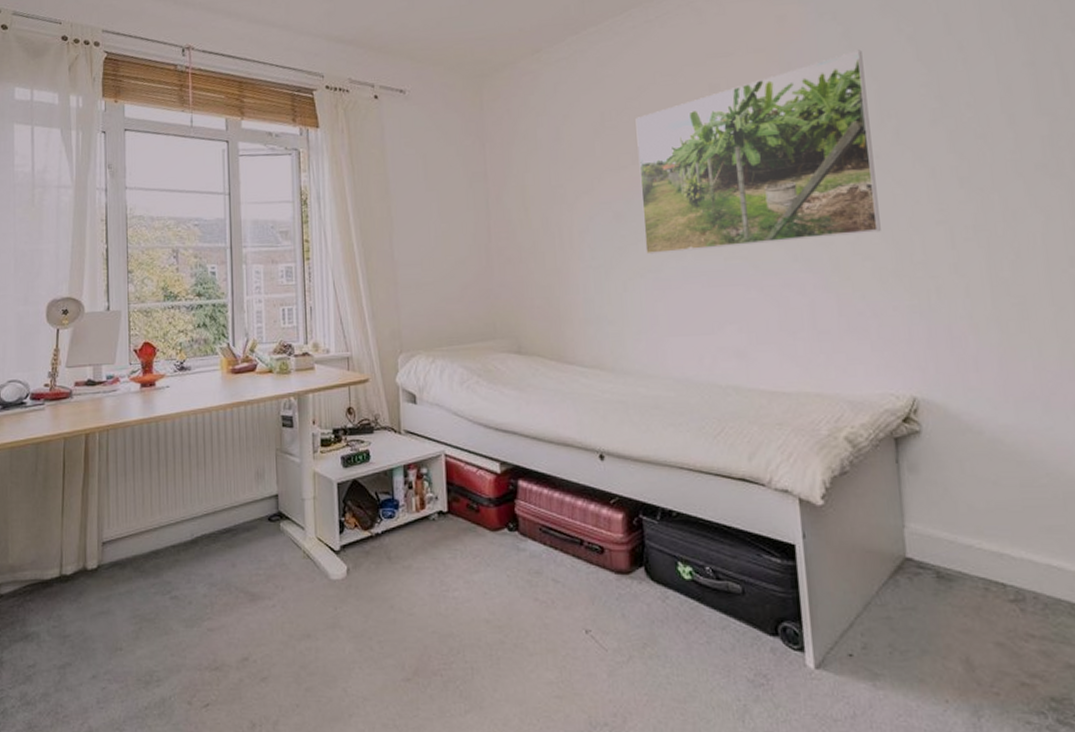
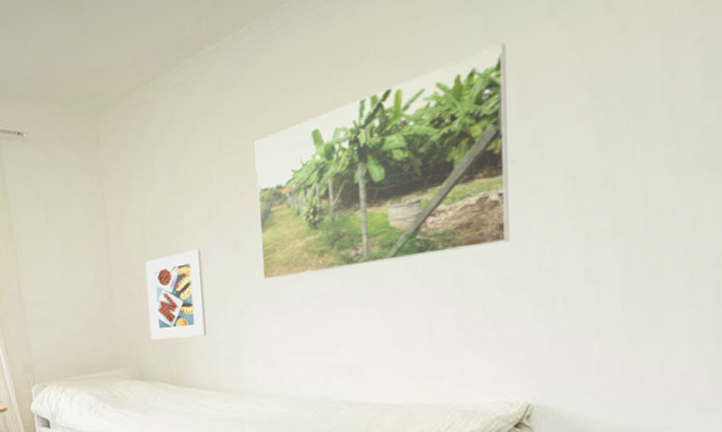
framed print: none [526,219,589,311] -> present [145,249,207,340]

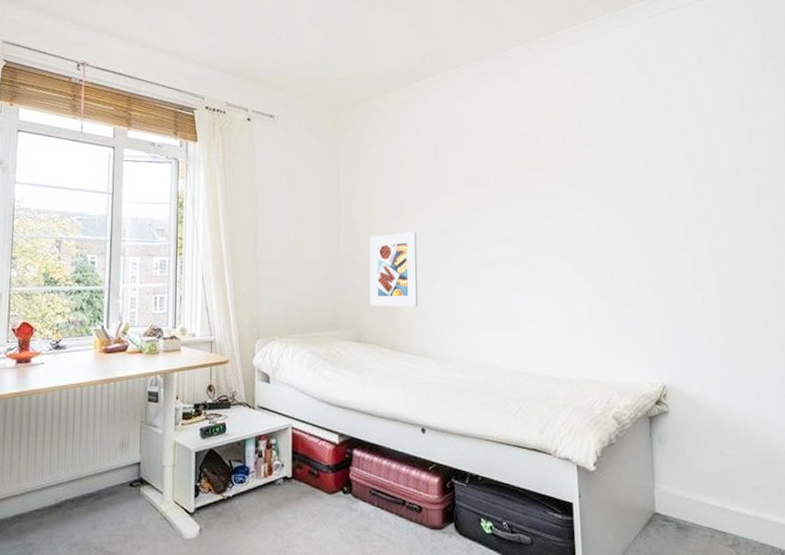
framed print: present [254,42,509,281] -> none [462,113,643,264]

